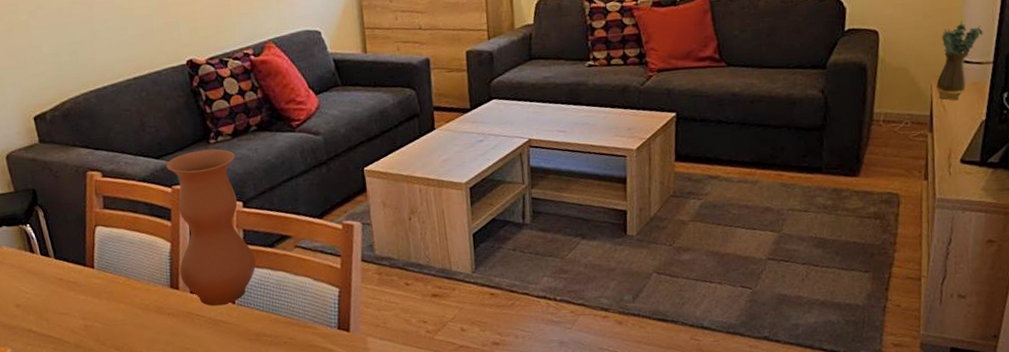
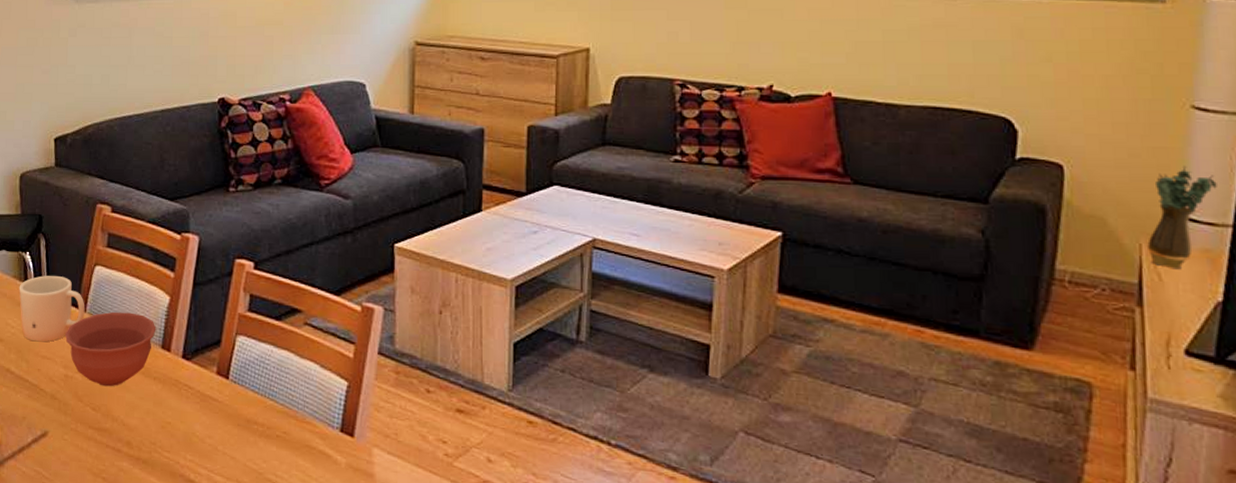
mug: none [25,240,94,302] -> present [19,275,85,342]
bowl: none [78,262,163,329] -> present [65,311,156,387]
vase: present [166,149,256,306] -> none [174,197,259,379]

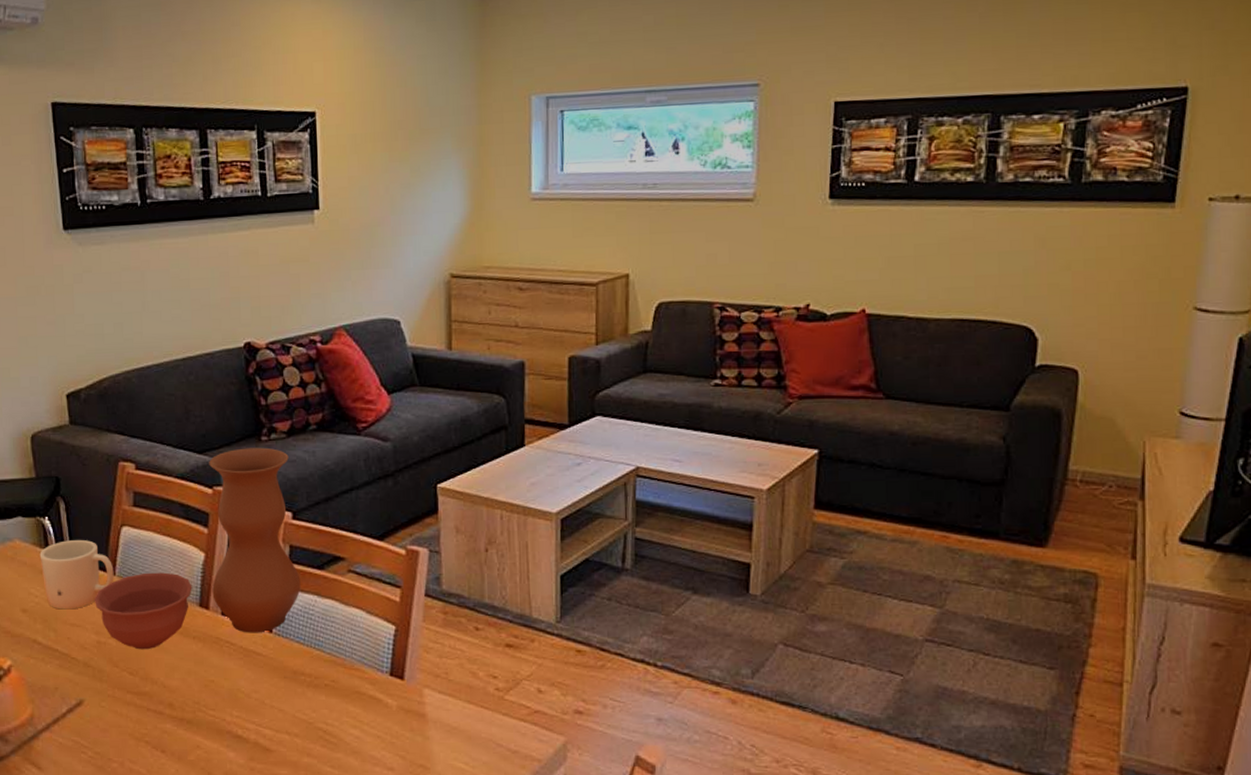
vase: none [174,197,259,379] -> present [209,447,301,633]
vase: present [1147,165,1217,268] -> none [1150,365,1213,462]

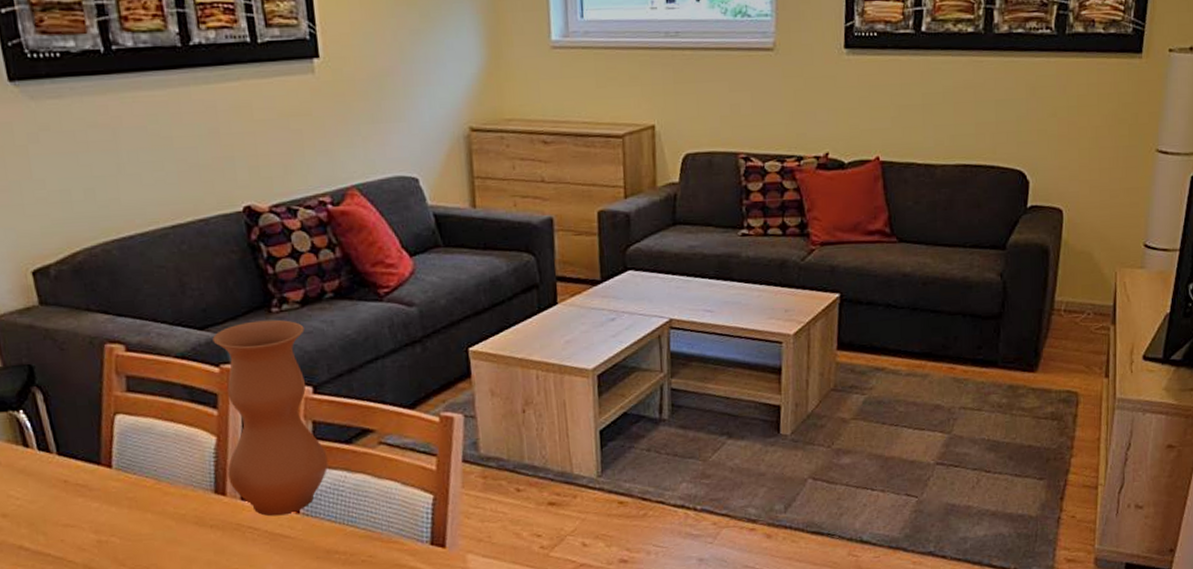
mug: present [39,539,114,610] -> none [16,432,112,511]
bowl: present [95,572,193,650] -> none [89,460,205,545]

